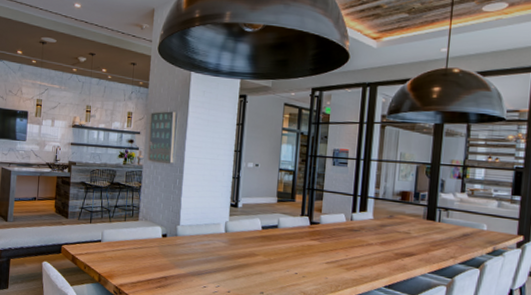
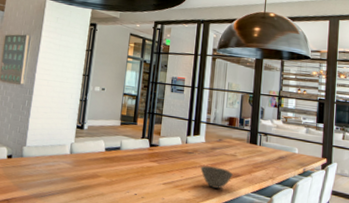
bowl: none [368,244,406,268] -> present [200,165,233,189]

